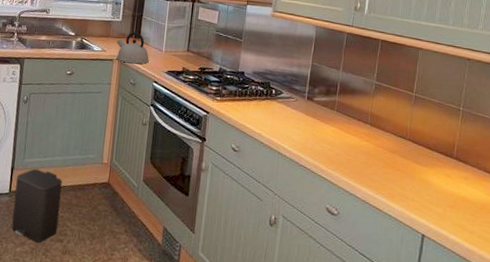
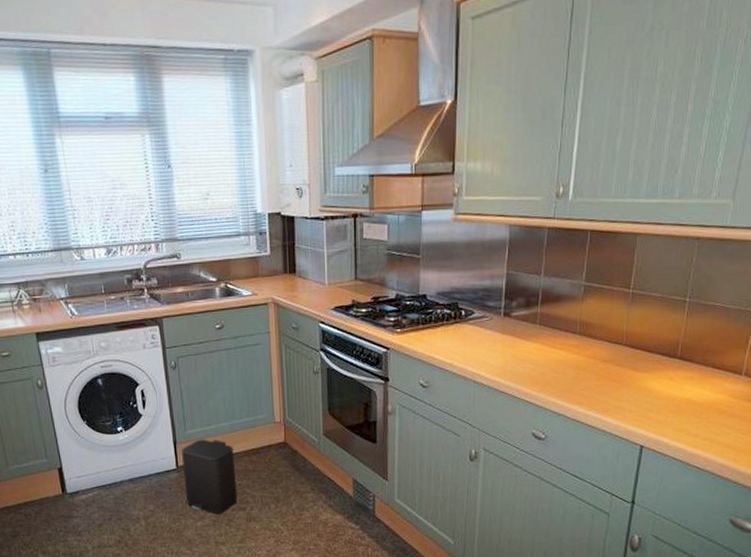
kettle: present [116,31,149,64] -> none [269,265,311,305]

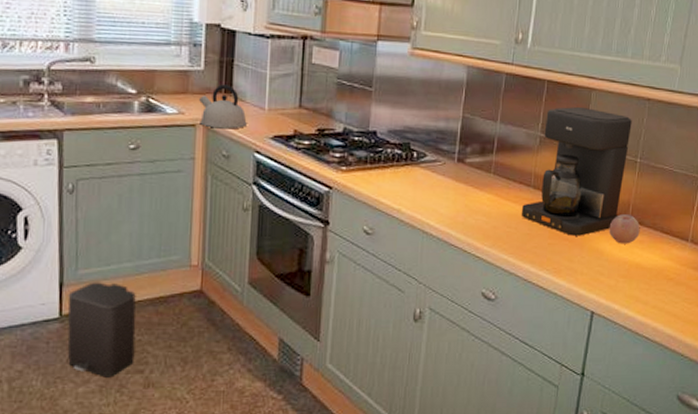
kettle: none [269,265,311,305] -> present [199,84,247,129]
coffee maker: none [567,252,680,377] -> present [521,106,632,236]
fruit: none [657,353,690,382] -> present [609,214,640,244]

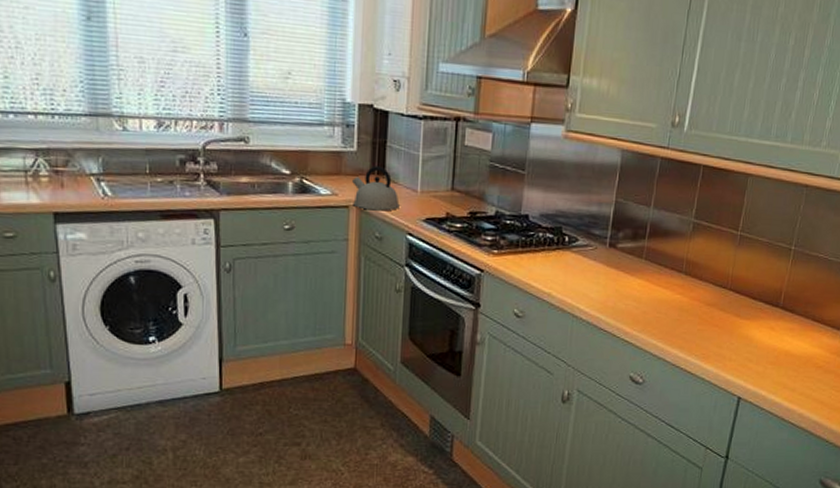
pedal bin: present [67,282,136,378] -> none [227,358,293,449]
coffee maker: present [521,106,632,236] -> none [671,192,789,323]
fruit: present [609,214,640,244] -> none [759,302,791,332]

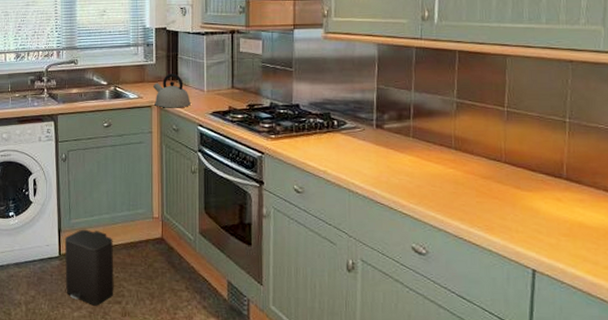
pedal bin: none [227,358,293,449] -> present [64,229,114,306]

